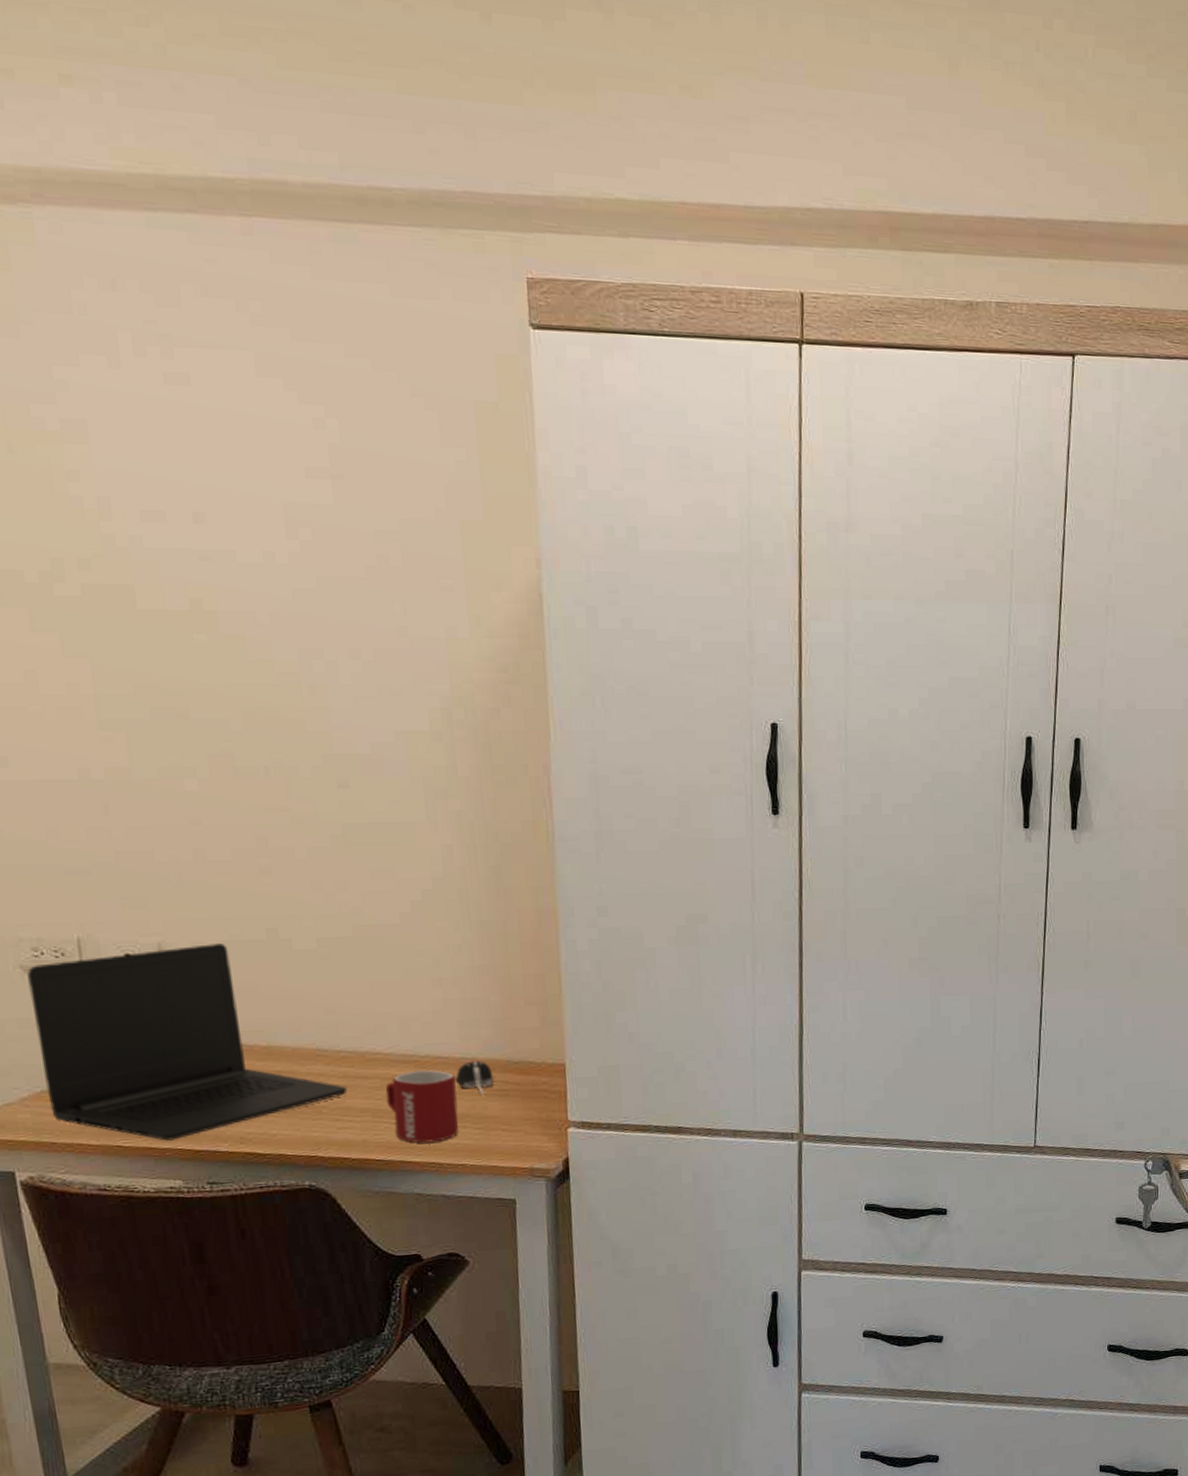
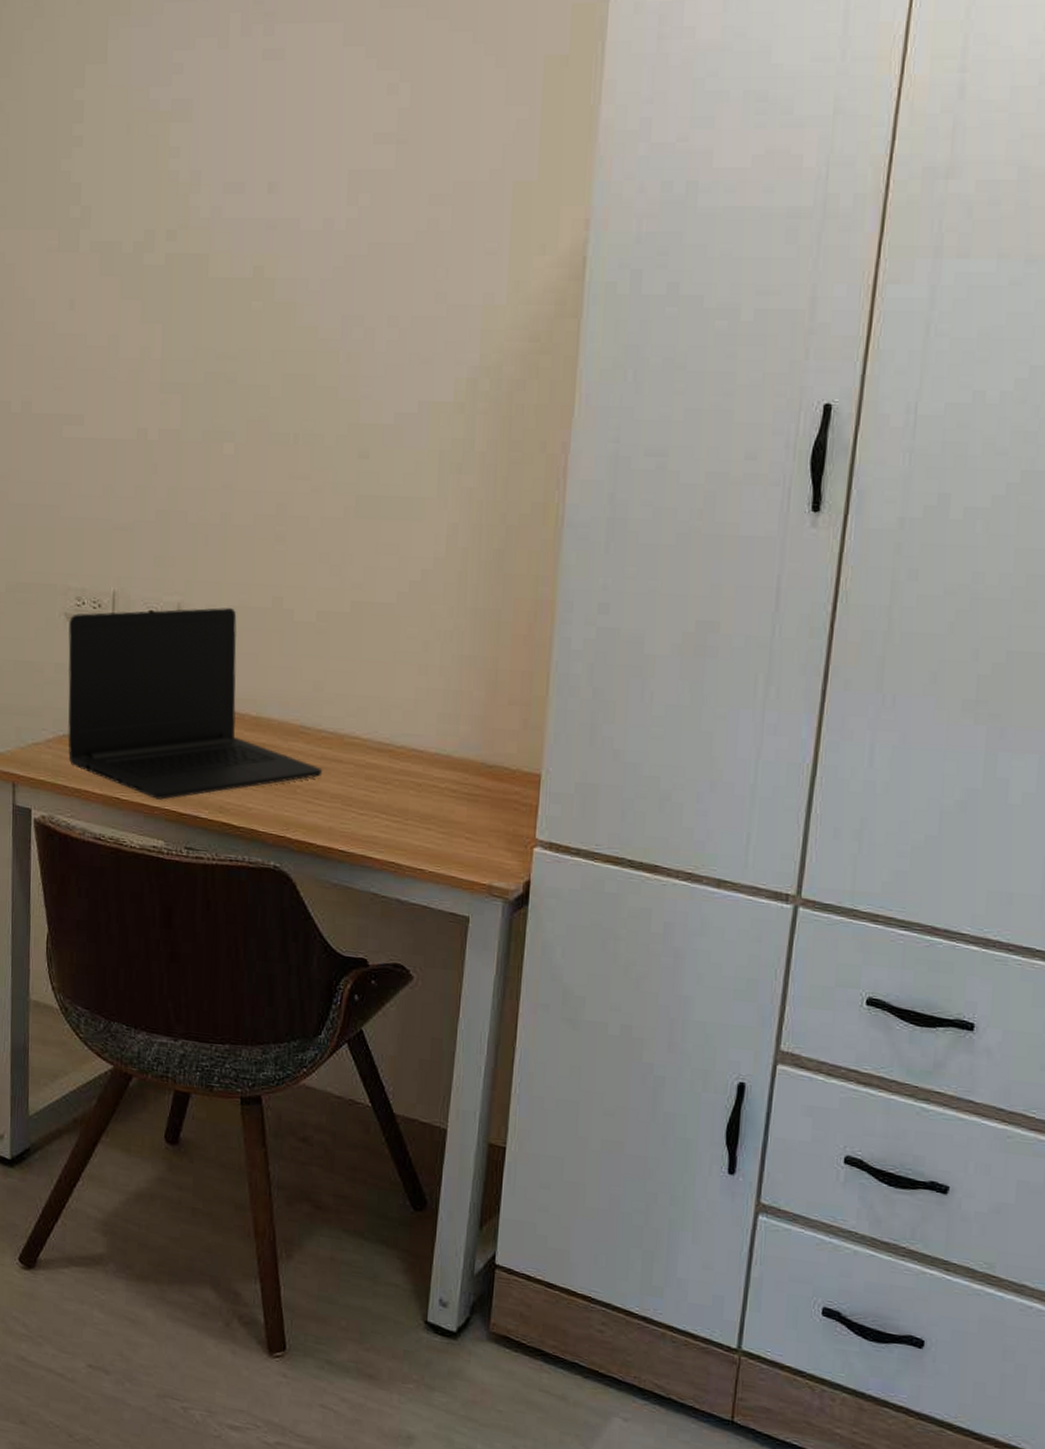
mug: present [385,1069,459,1143] -> none [357,761,428,841]
computer mouse: present [455,1061,494,1095] -> none [426,758,466,797]

